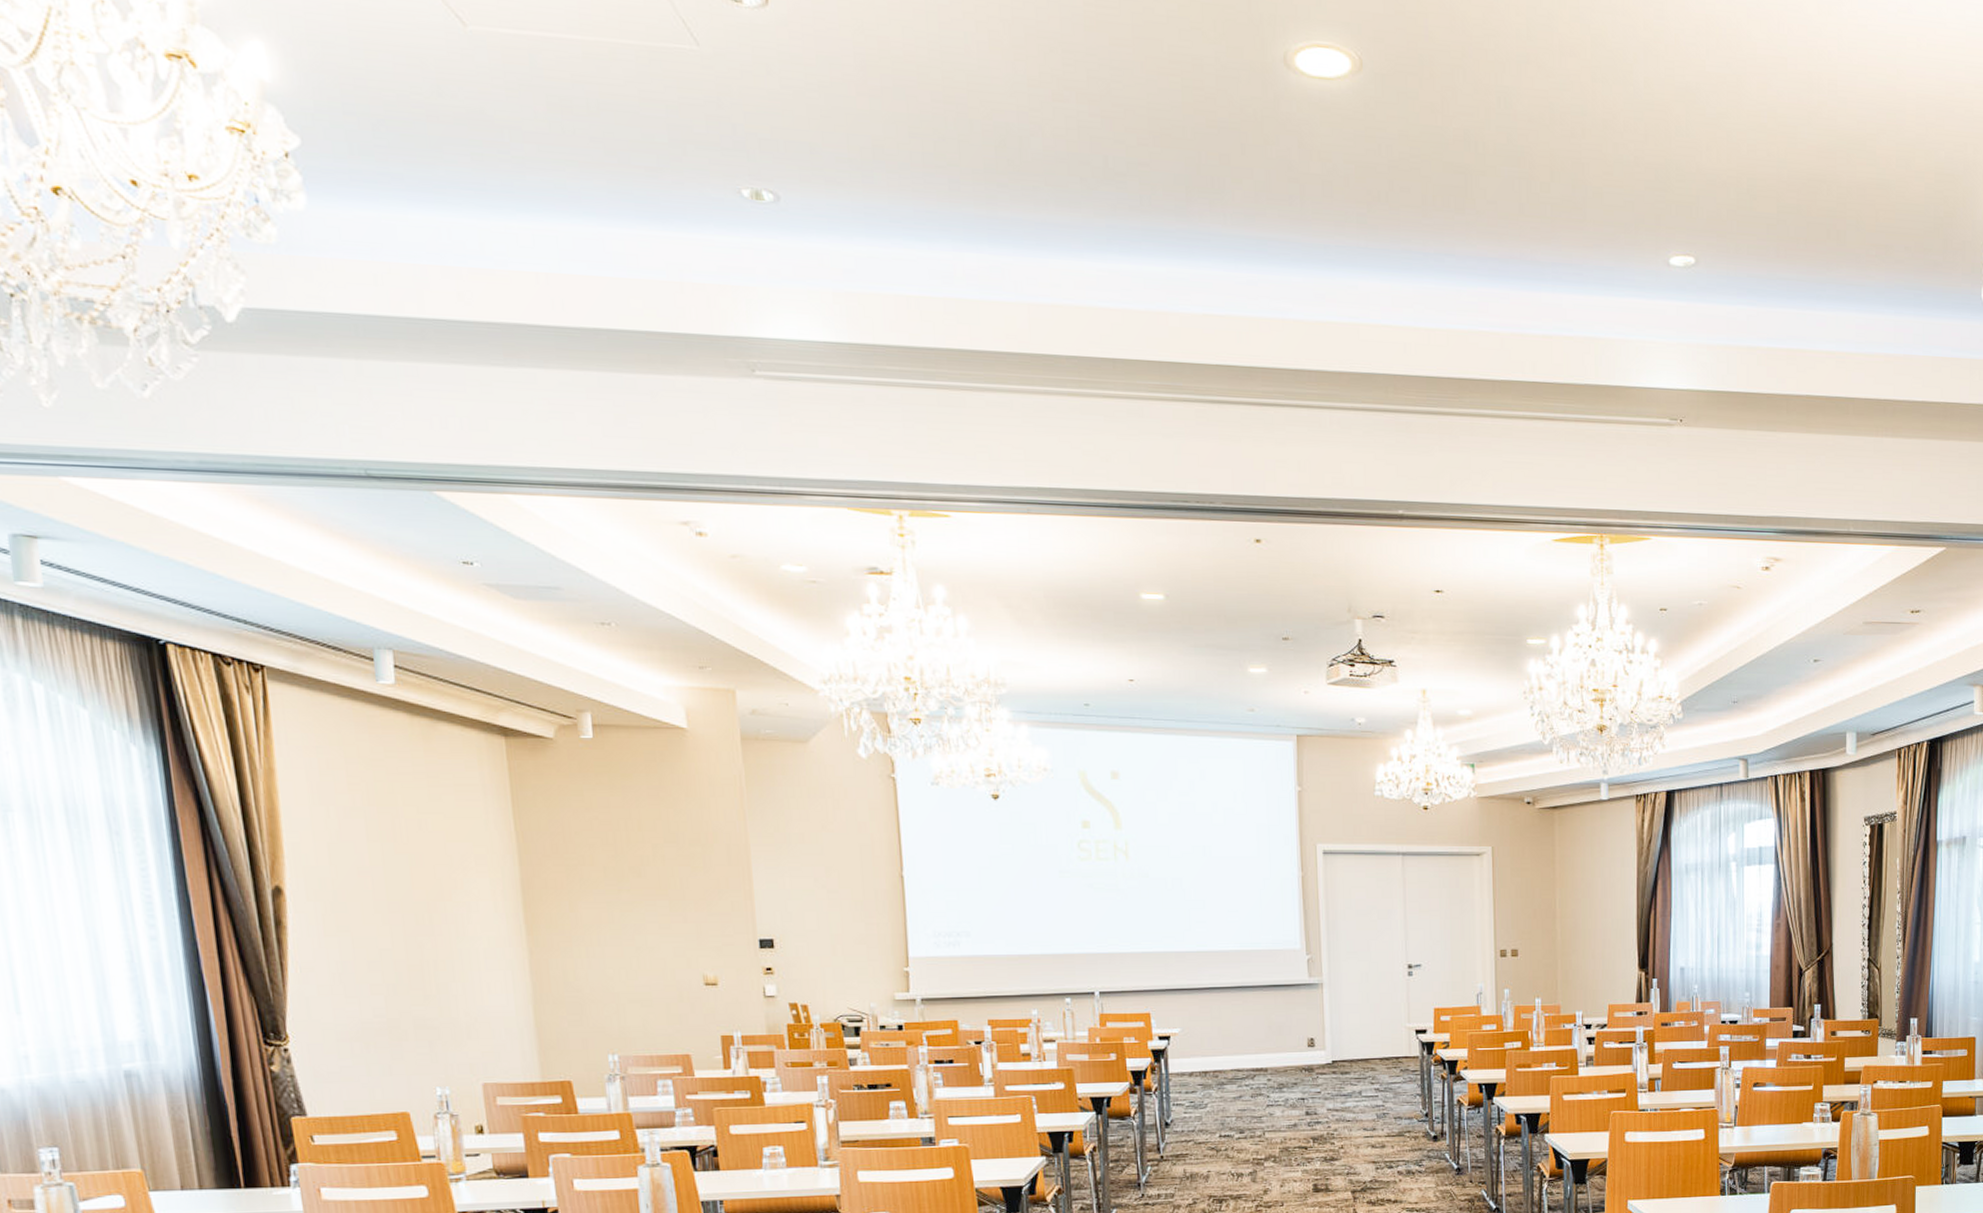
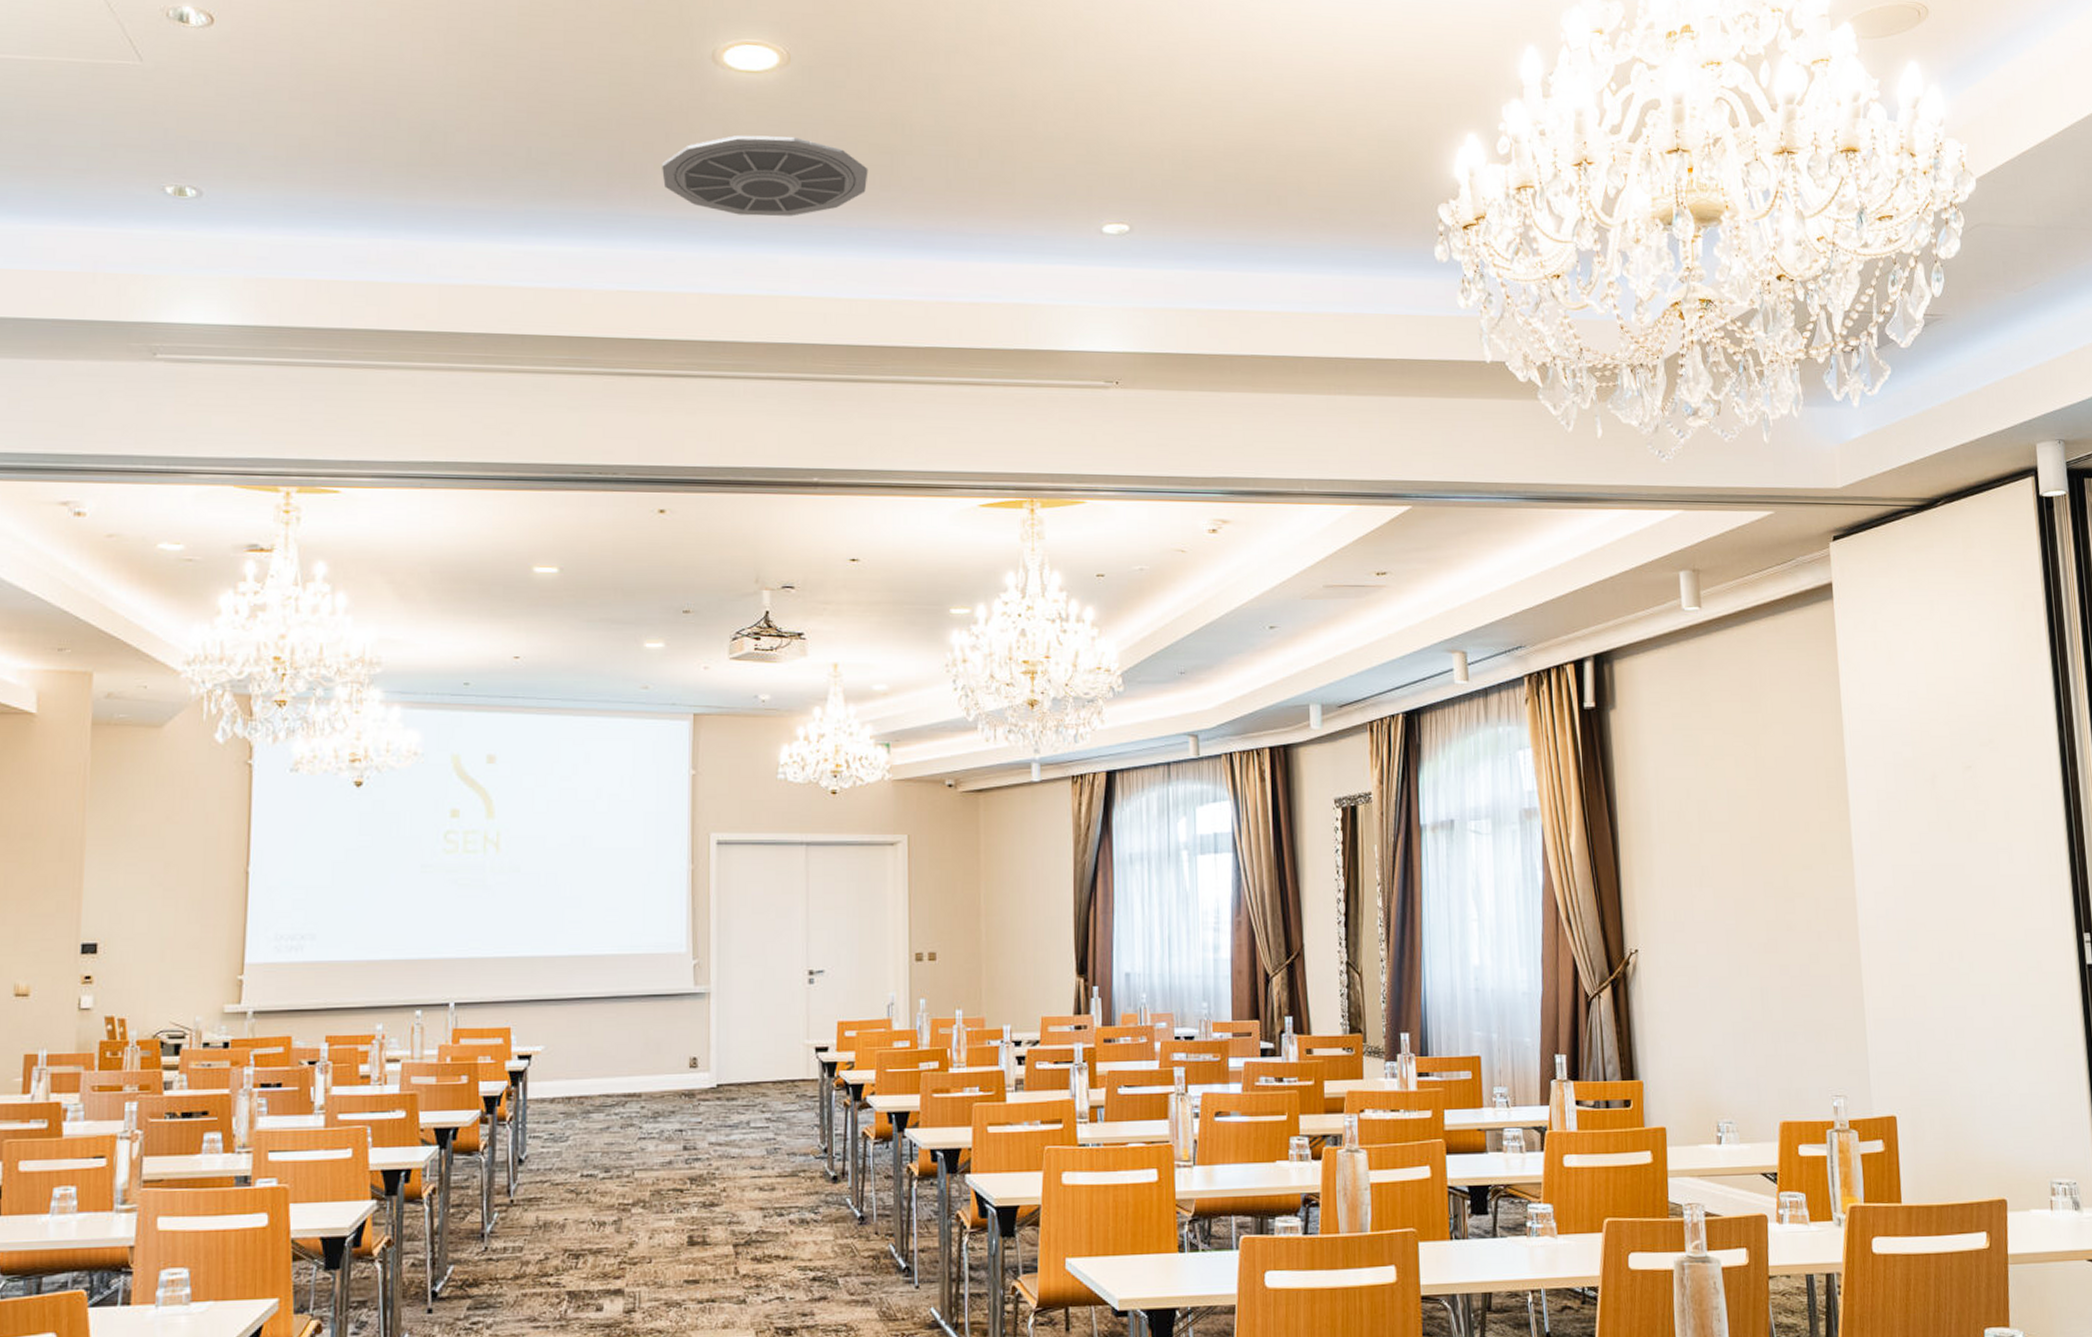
ceiling vent: none [1239,149,1443,239] -> present [662,135,868,217]

